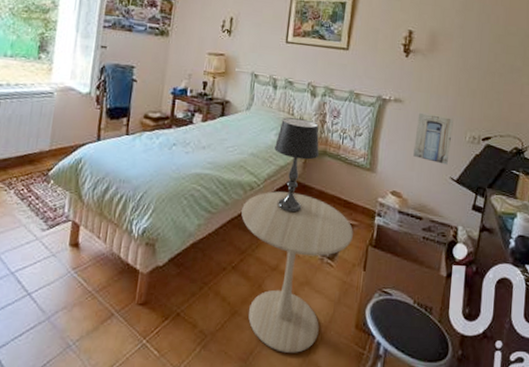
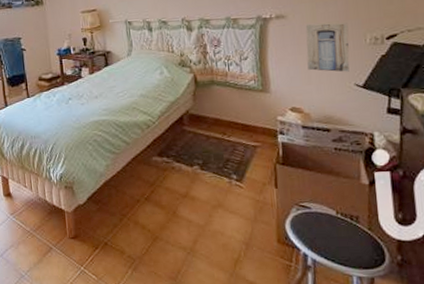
side table: present [241,191,353,353] -> none [143,124,258,270]
table lamp: present [274,117,320,214] -> none [161,54,208,144]

